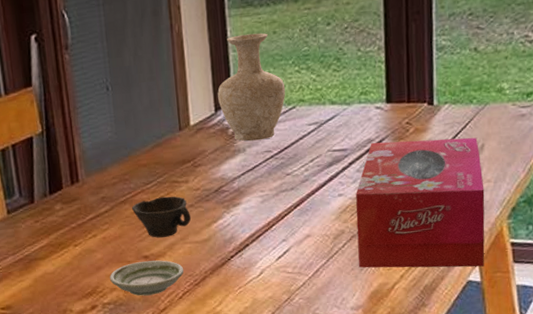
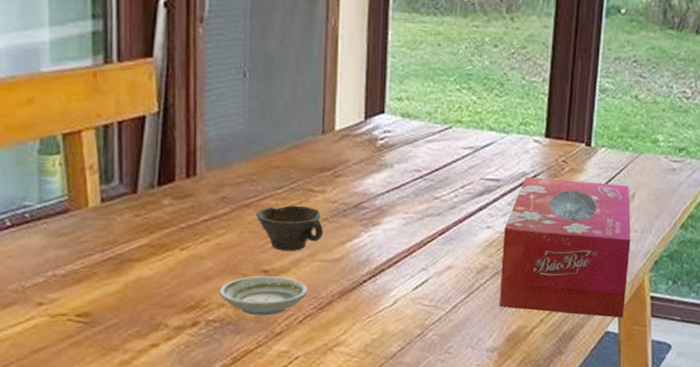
vase: present [217,33,286,142] -> none [369,40,444,158]

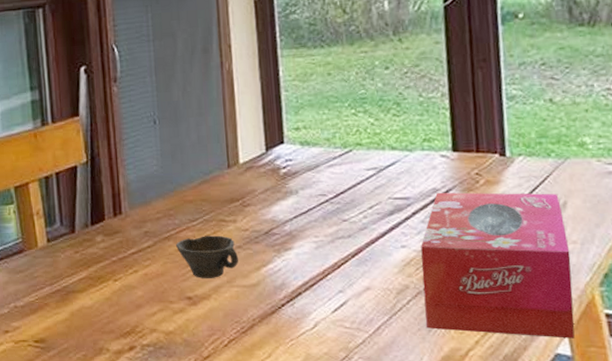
saucer: present [219,276,309,316] -> none [150,303,230,340]

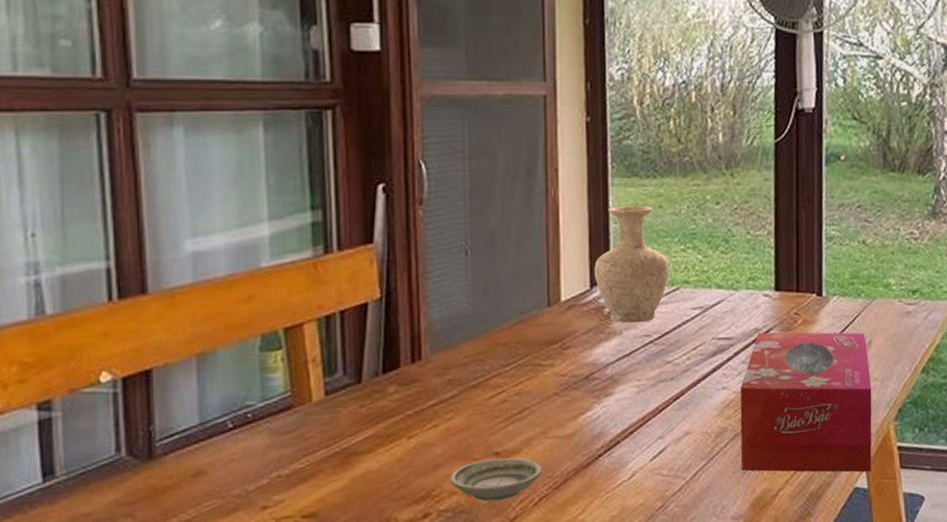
saucer: none [150,303,230,340] -> present [450,458,543,502]
cup: present [175,235,238,278] -> none [483,381,554,431]
vase: none [268,74,342,183] -> present [594,205,670,323]

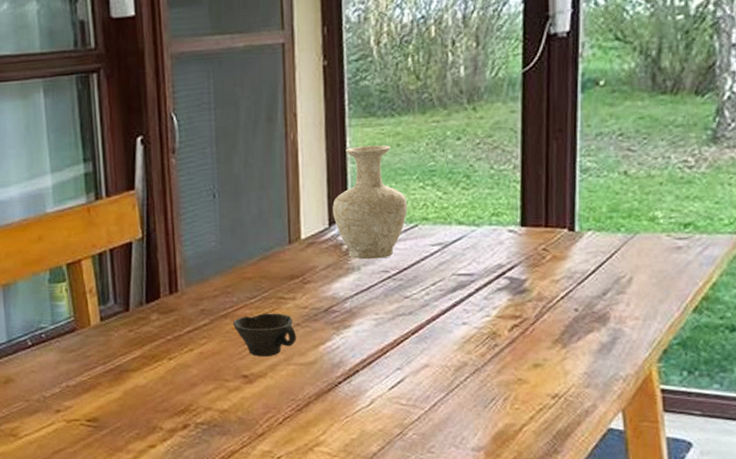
saucer: present [450,458,543,502] -> none [205,381,286,418]
cup: none [483,381,554,431] -> present [232,313,296,357]
tissue box: present [740,332,872,473] -> none [481,268,631,414]

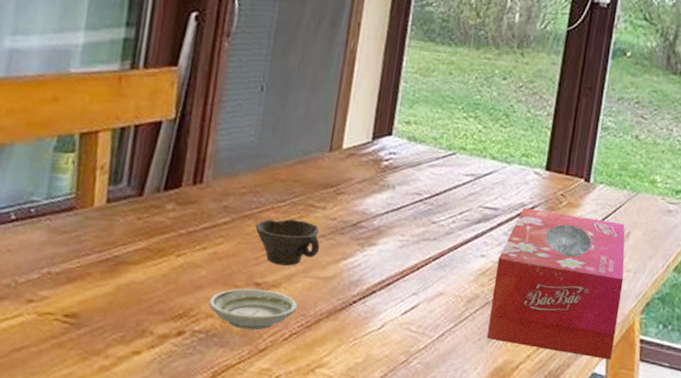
saucer: none [205,381,286,418] -> present [208,288,298,331]
vase: present [332,145,408,260] -> none [378,67,450,181]
tissue box: none [481,268,631,414] -> present [486,207,626,360]

